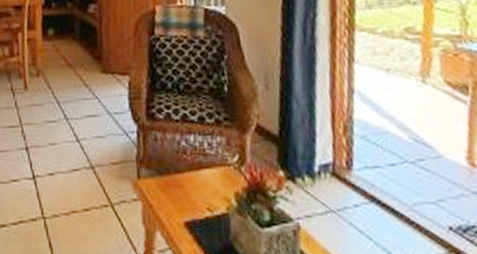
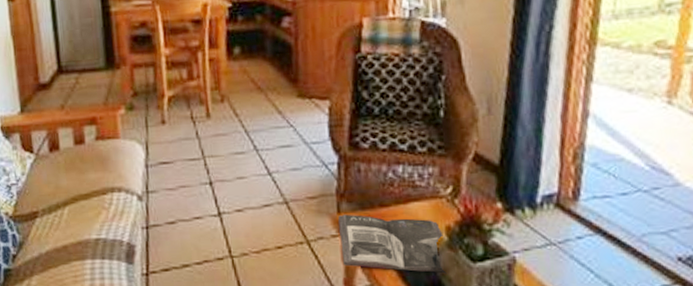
magazine: none [138,179,238,239] -> present [338,214,447,274]

